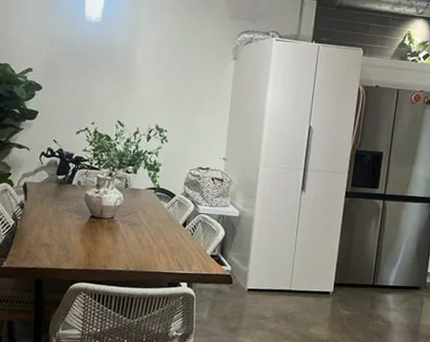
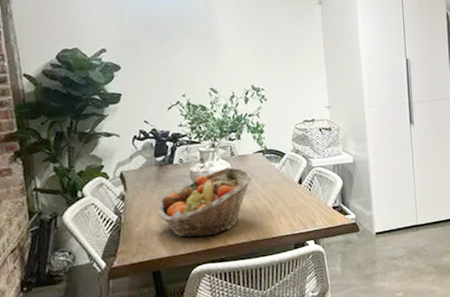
fruit basket: none [50,197,142,259] -> present [158,167,253,238]

